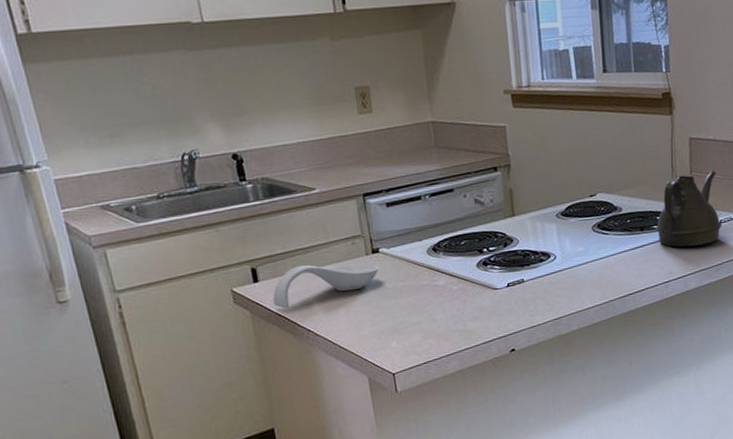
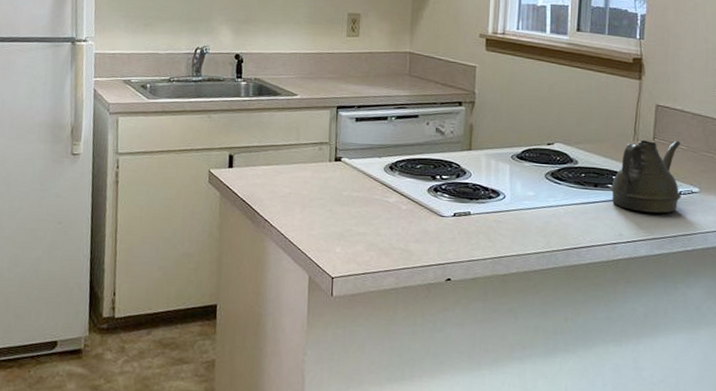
spoon rest: present [273,264,379,309] -> none [241,160,337,196]

